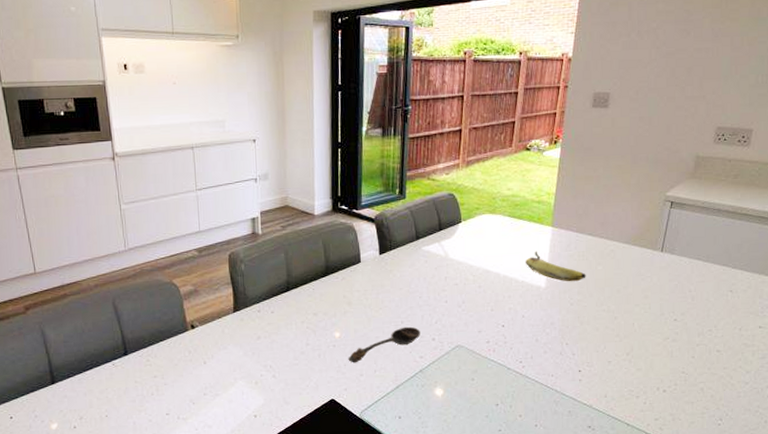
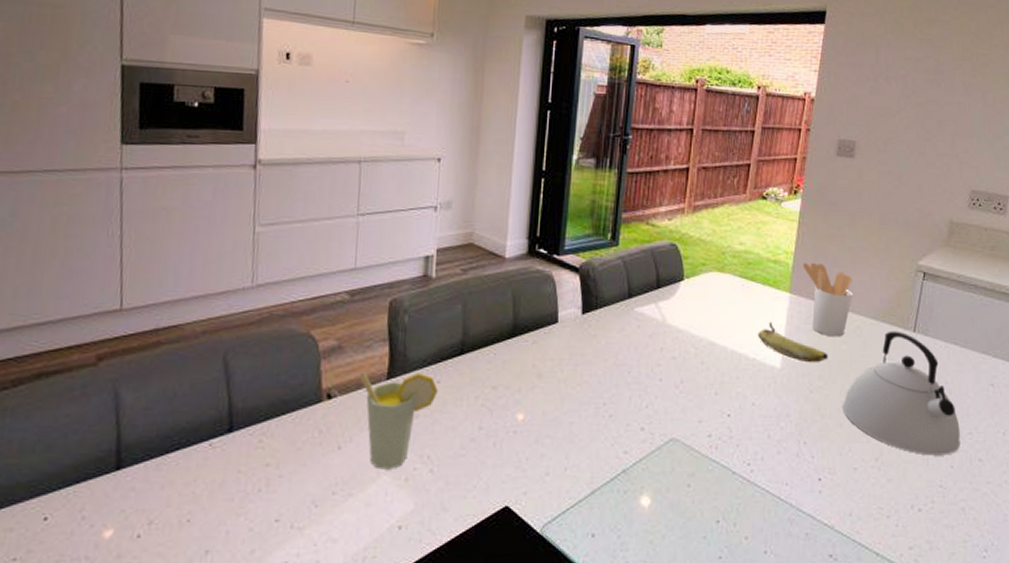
cup: none [213,306,272,377] -> present [359,372,438,470]
spoon: present [348,326,420,363] -> none [532,410,626,457]
utensil holder: none [563,201,607,260] -> present [803,263,853,337]
kettle: none [598,252,701,350] -> present [842,331,960,456]

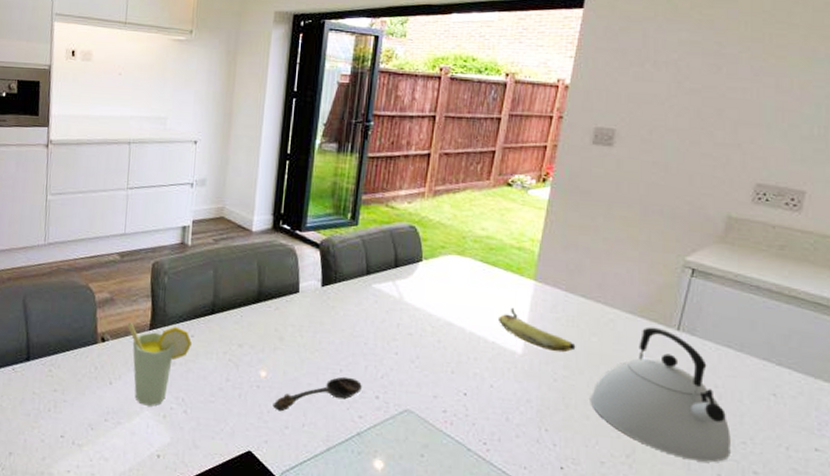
spoon: none [532,410,626,457] -> present [273,376,362,412]
utensil holder: present [803,263,853,337] -> none [550,252,606,329]

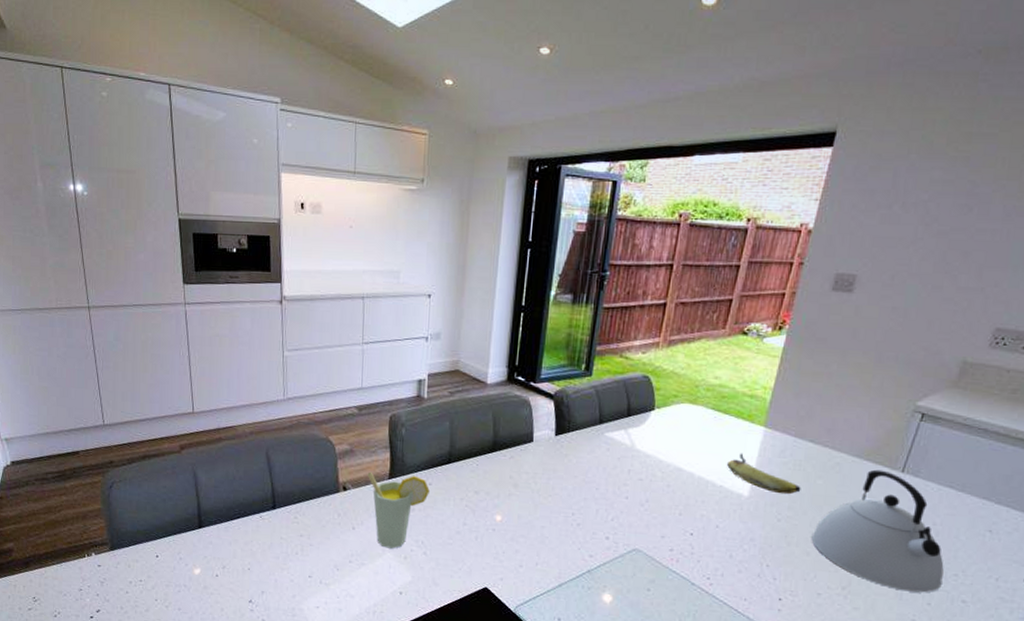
spoon: present [273,376,362,412] -> none [508,519,593,552]

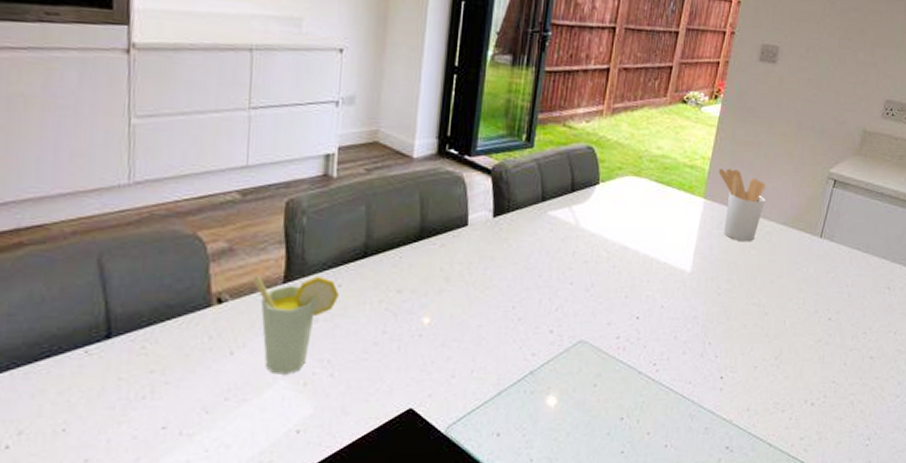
fruit: present [727,453,801,495] -> none [671,226,738,267]
utensil holder: none [781,399,837,472] -> present [718,169,766,242]
kettle: present [811,469,944,593] -> none [747,236,855,354]

